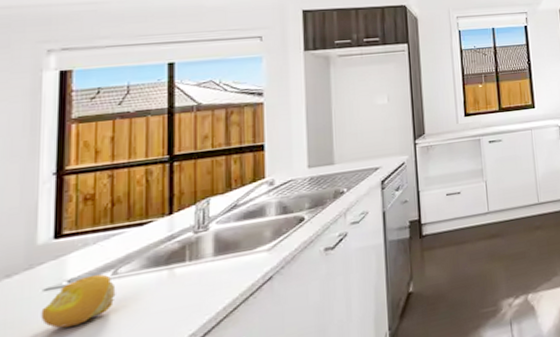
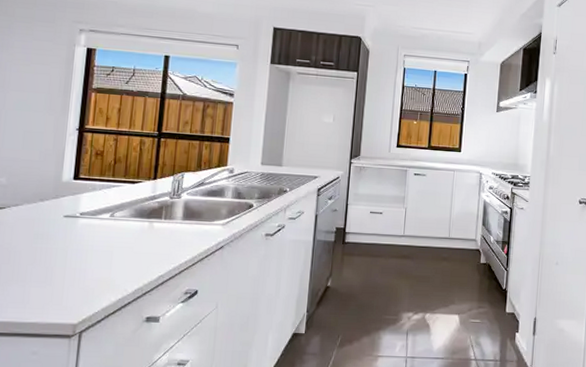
fruit: present [41,274,116,328] -> none [60,213,112,248]

